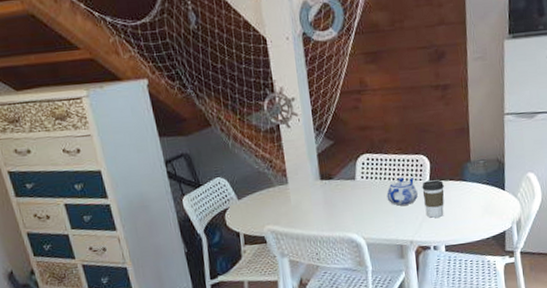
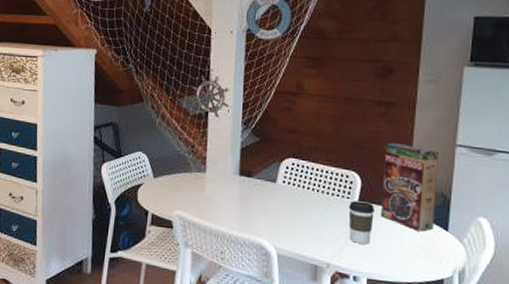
teapot: present [386,176,418,206] -> none [307,191,343,223]
cereal box: none [445,119,494,196] -> present [380,142,438,232]

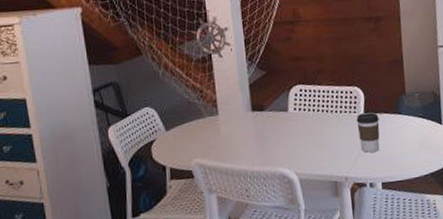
cereal box: present [380,142,438,232] -> none [379,51,430,130]

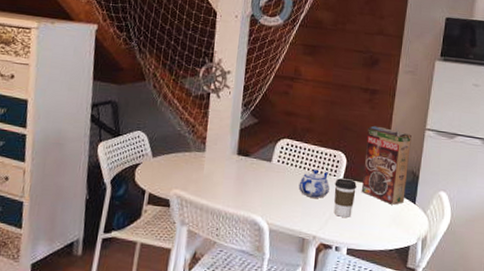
teapot: none [320,109,353,139] -> present [298,169,330,198]
cereal box: none [379,51,430,130] -> present [361,125,412,205]

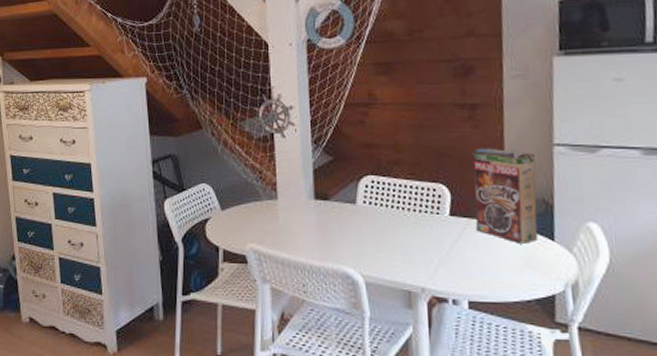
teapot: present [298,169,330,198] -> none [393,208,434,242]
coffee cup: present [334,178,357,217] -> none [439,216,469,263]

